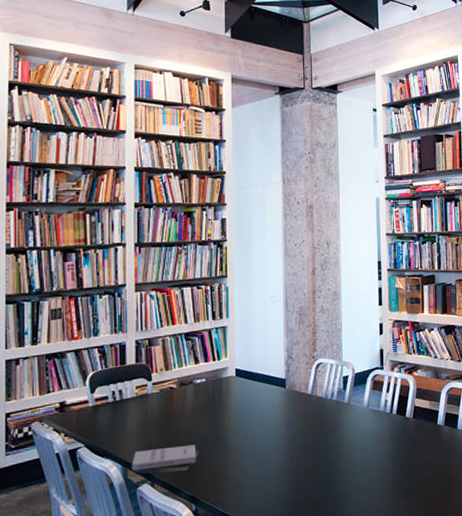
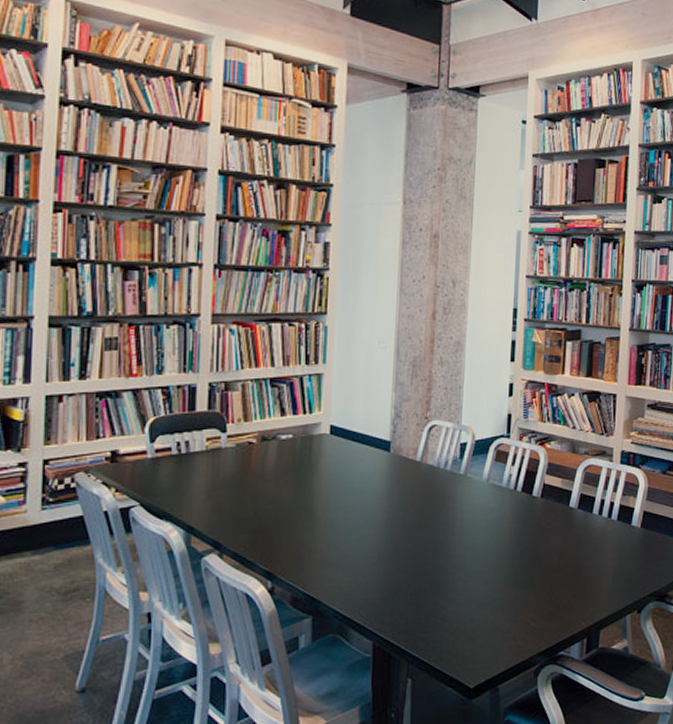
books: present [132,444,199,474] -> none [196,511,280,542]

